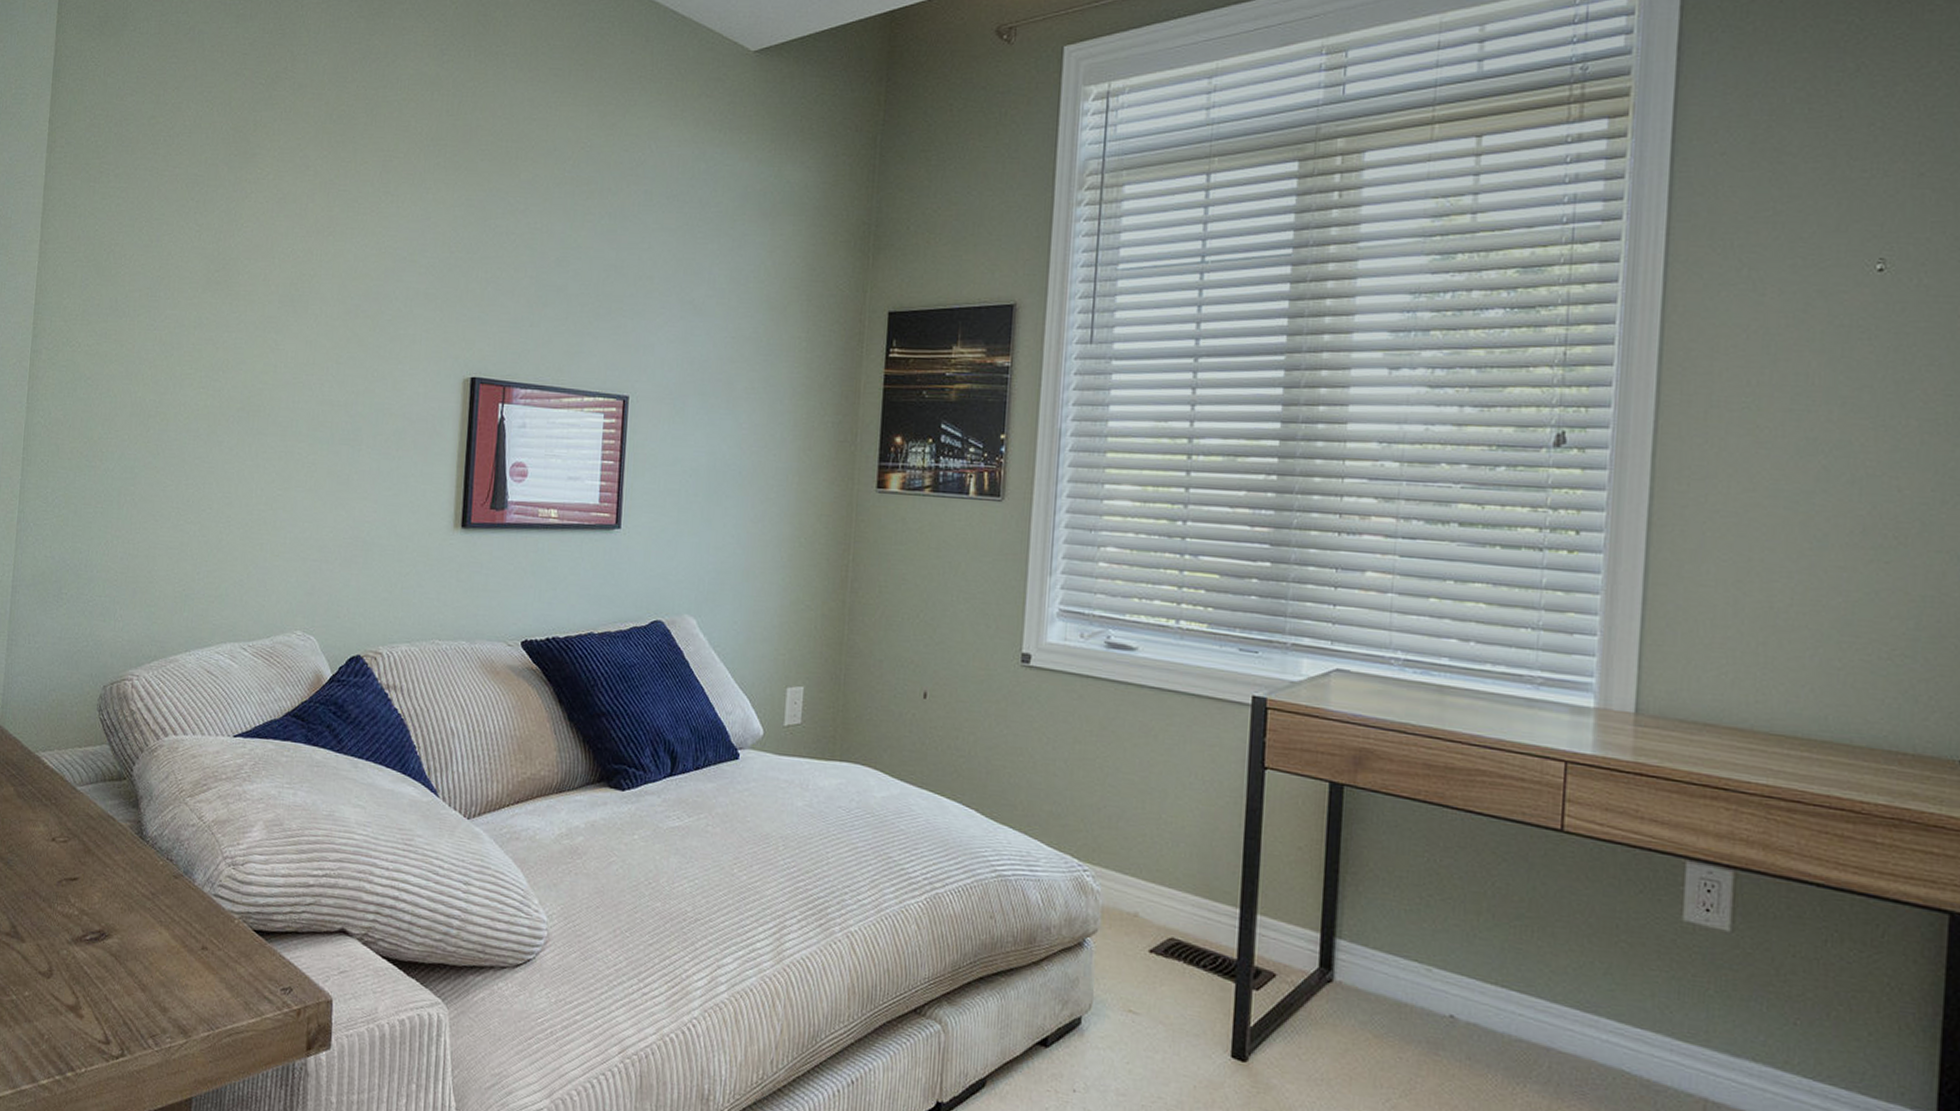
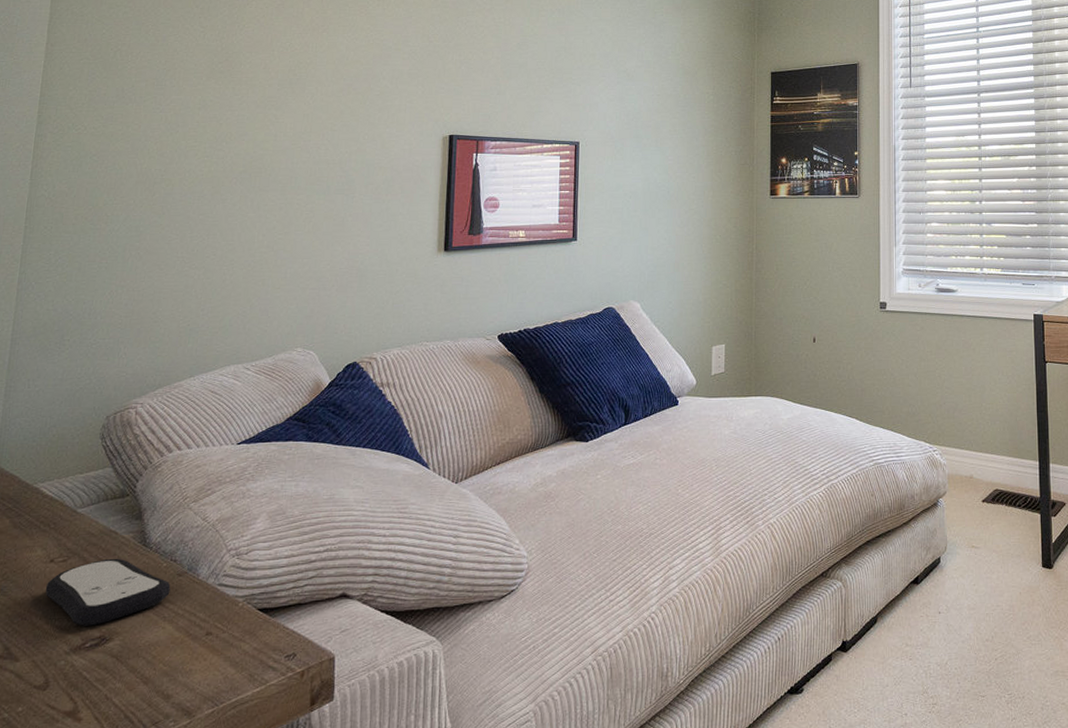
remote control: none [47,846,167,918] -> present [45,558,171,626]

